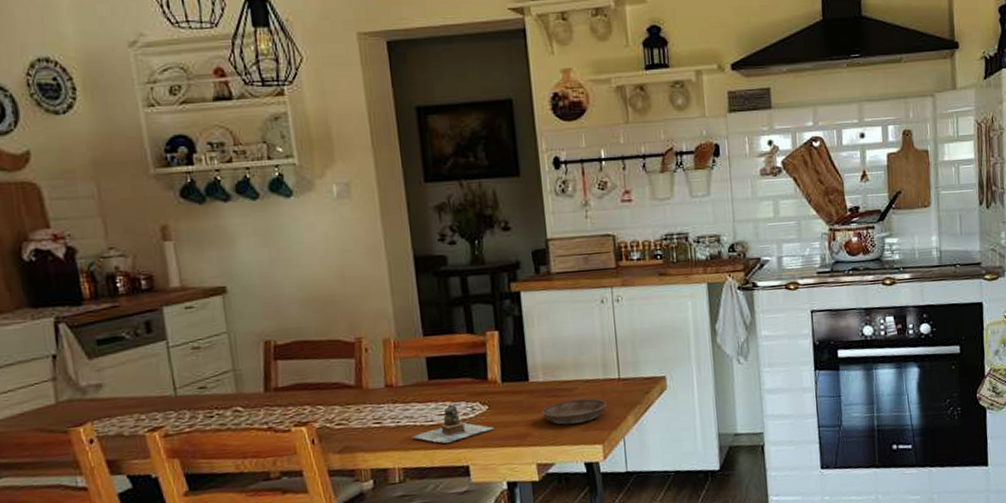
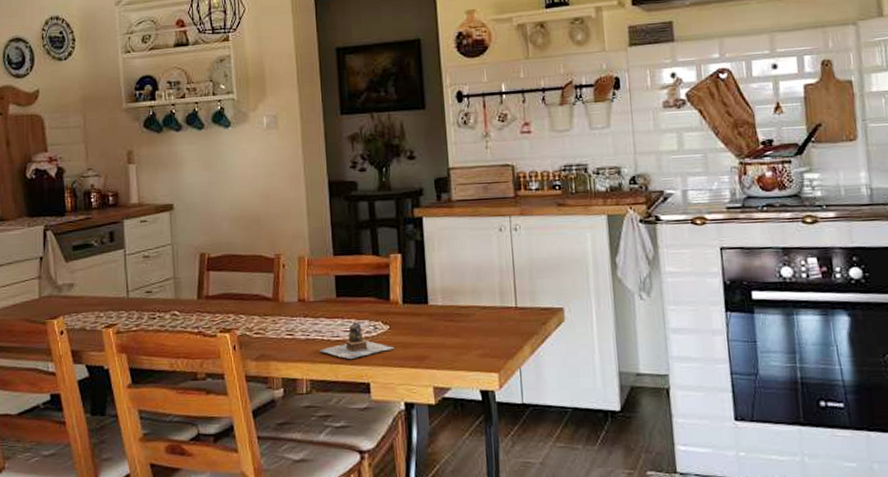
saucer: present [541,398,607,425] -> none [439,325,503,350]

